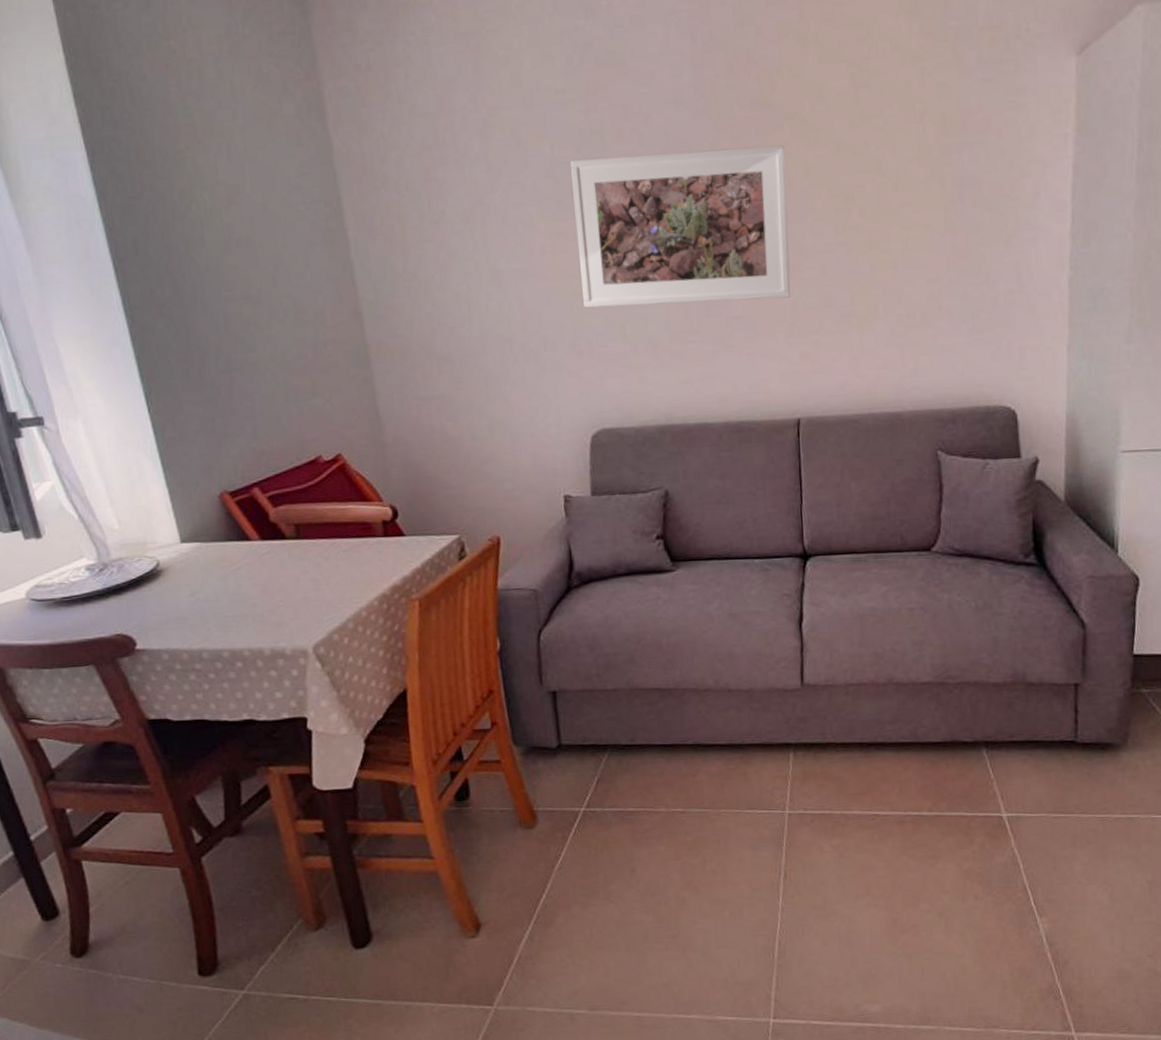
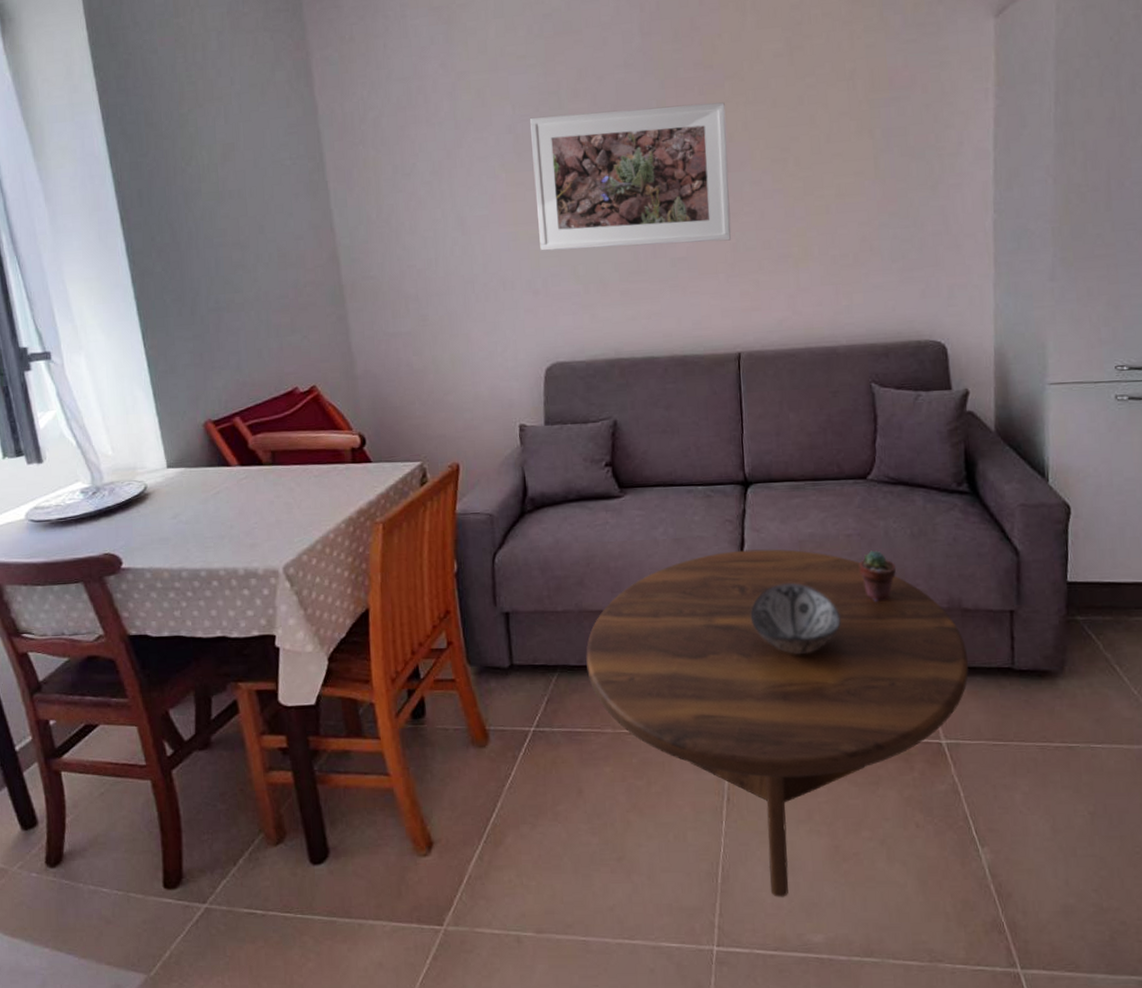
coffee table: none [637,623,1032,970] -> present [586,549,969,897]
decorative bowl: none [809,659,902,730] -> present [750,583,841,654]
potted succulent: none [921,624,961,677] -> present [859,550,897,602]

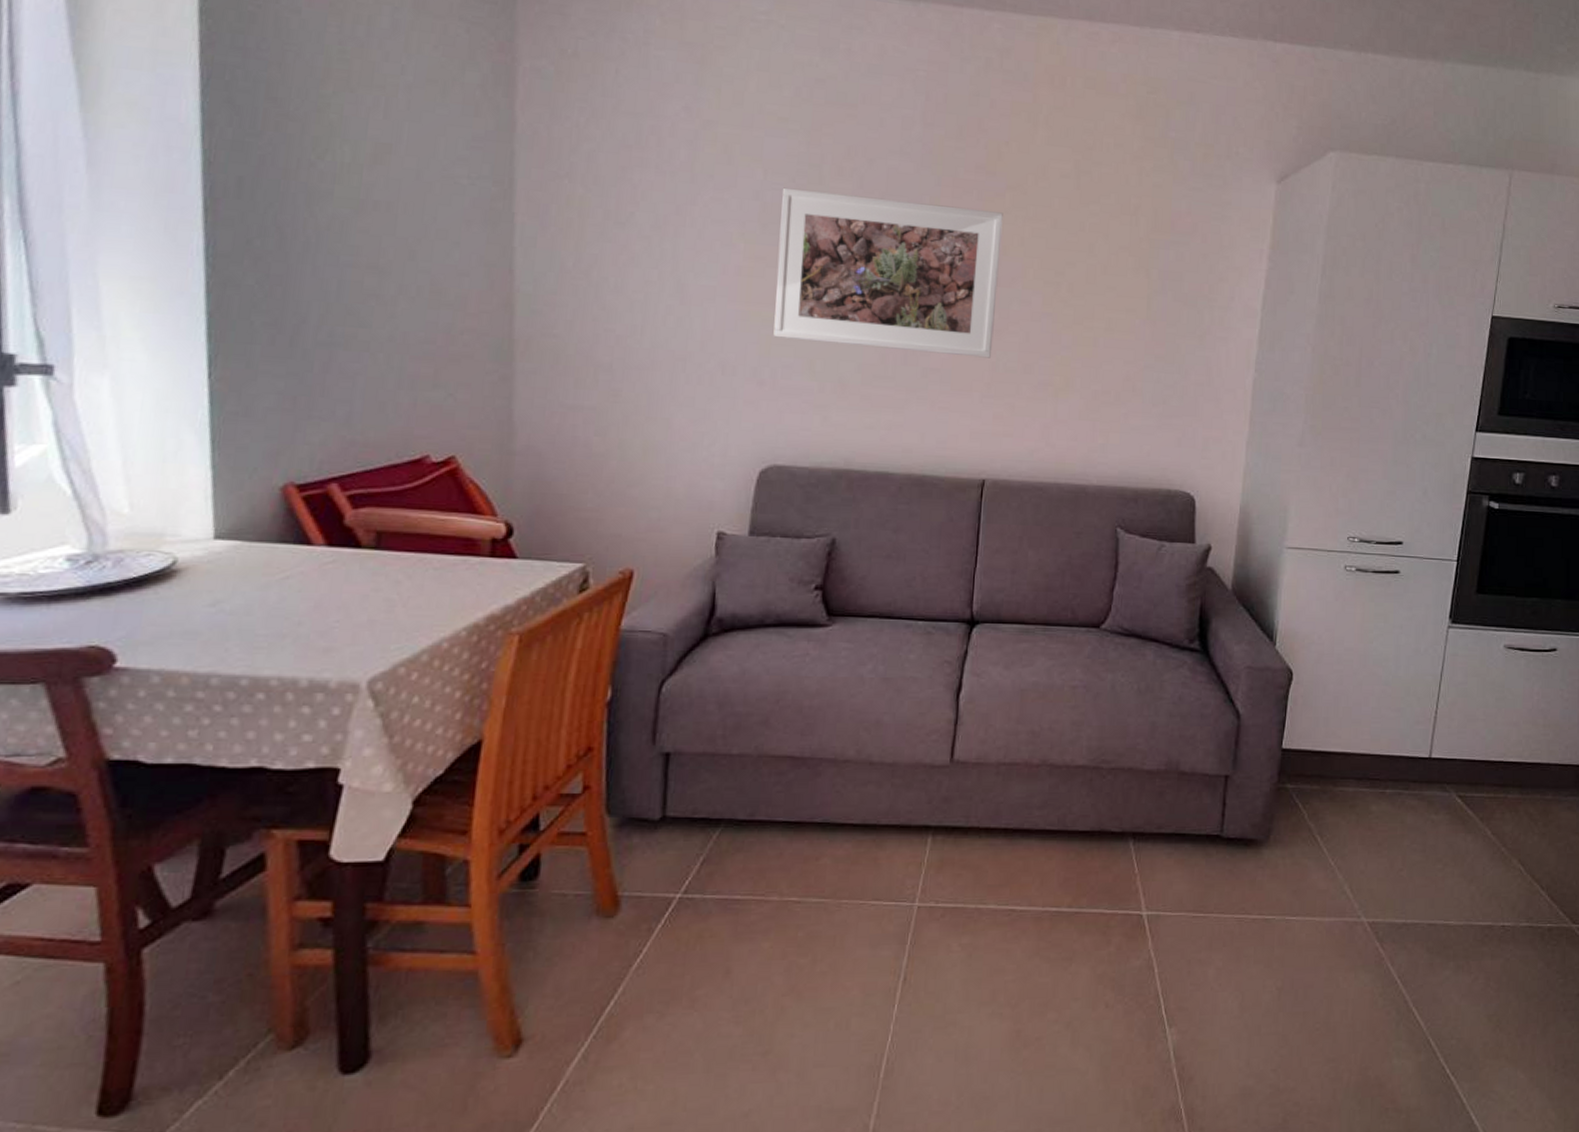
coffee table: present [586,549,969,897] -> none [758,696,1179,1092]
decorative bowl: present [750,583,841,654] -> none [957,736,1055,814]
potted succulent: present [859,550,897,602] -> none [1080,705,1119,760]

